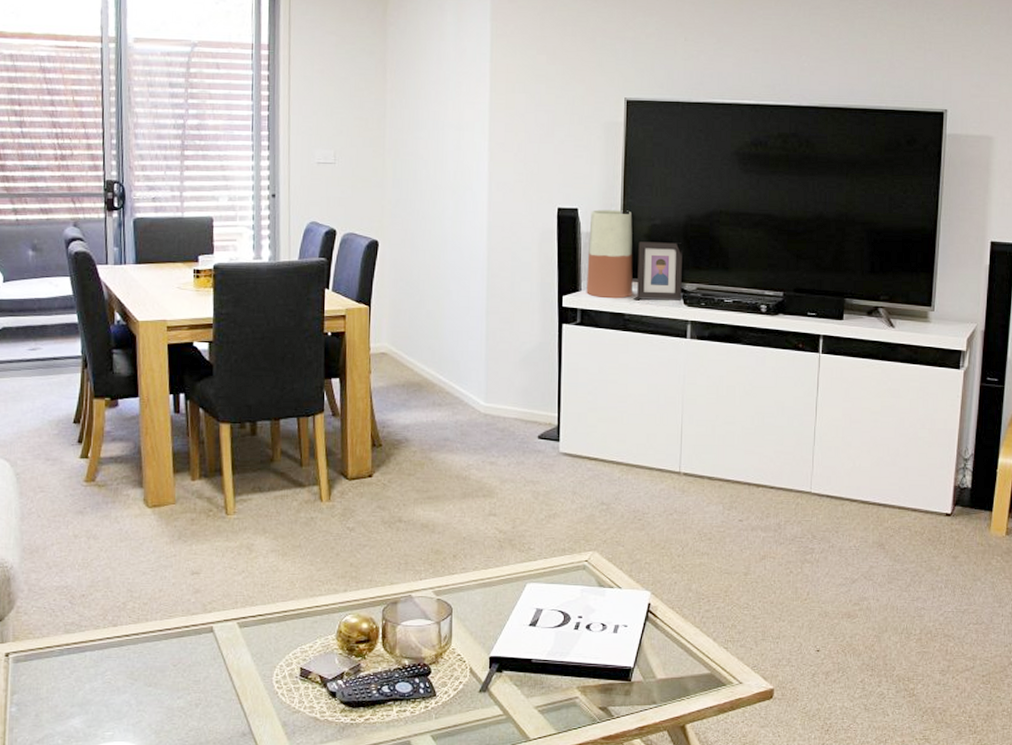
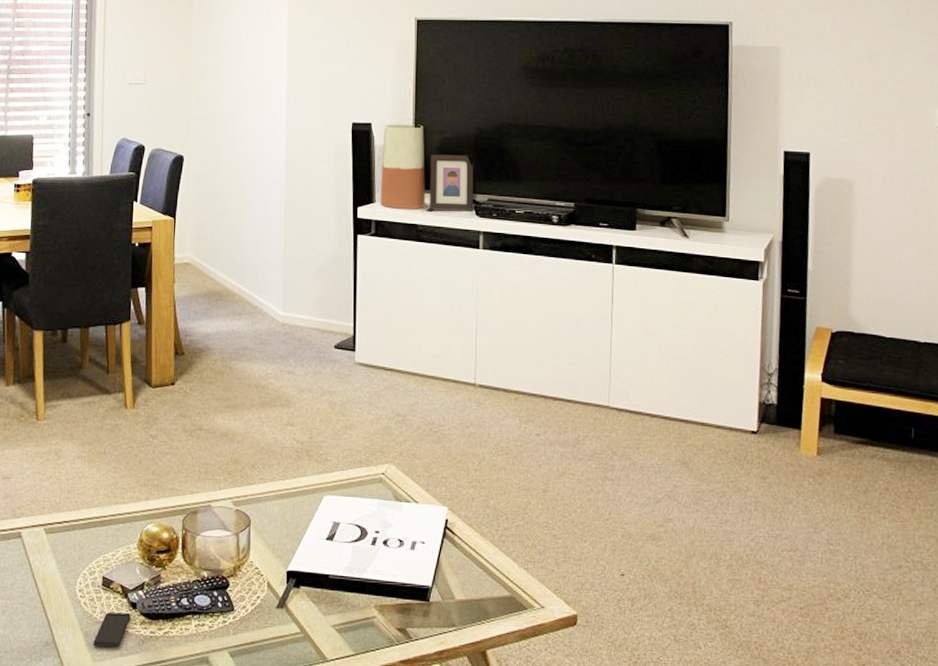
mobile phone: none [292,702,331,736] -> present [93,612,131,648]

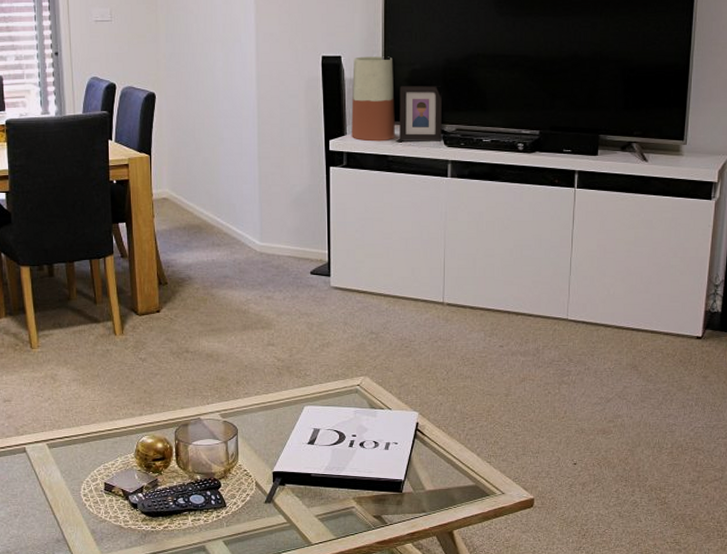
mobile phone: present [93,612,131,648] -> none [100,512,133,542]

